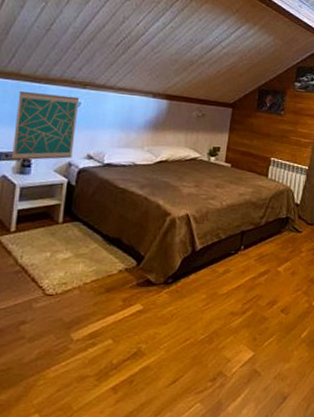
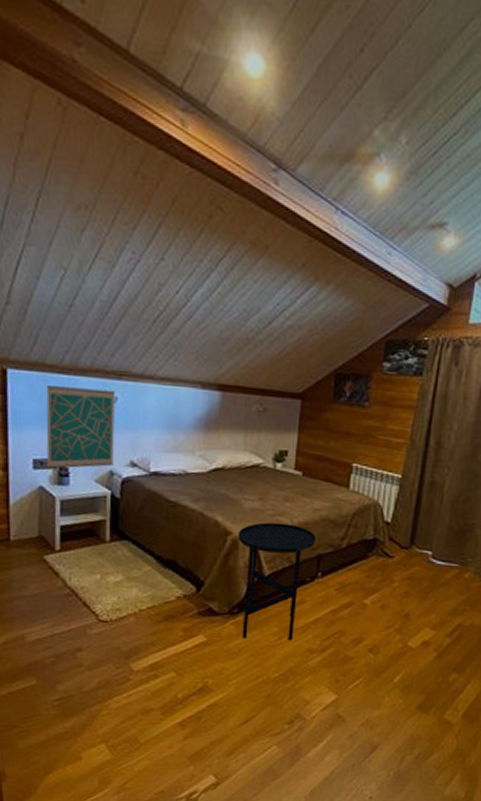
side table: none [174,205,240,306] -> present [237,522,316,640]

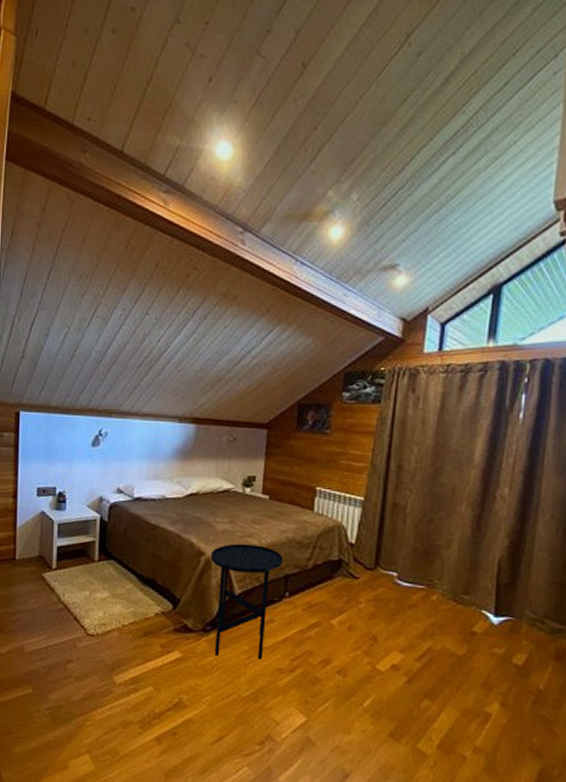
wall art: present [46,386,116,469] -> none [48,424,106,496]

